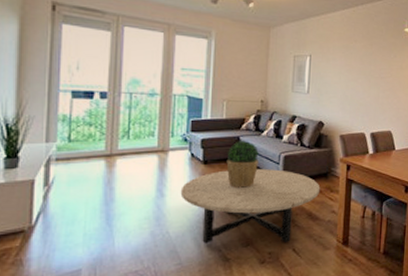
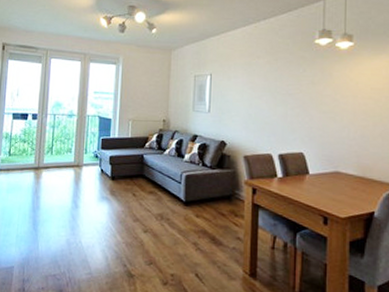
coffee table: present [180,169,320,244] -> none [91,187,224,267]
potted plant: present [226,141,259,188] -> none [131,159,161,205]

